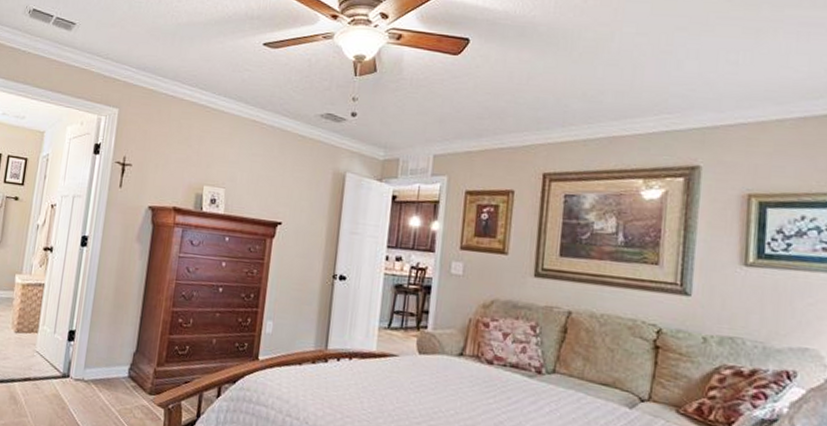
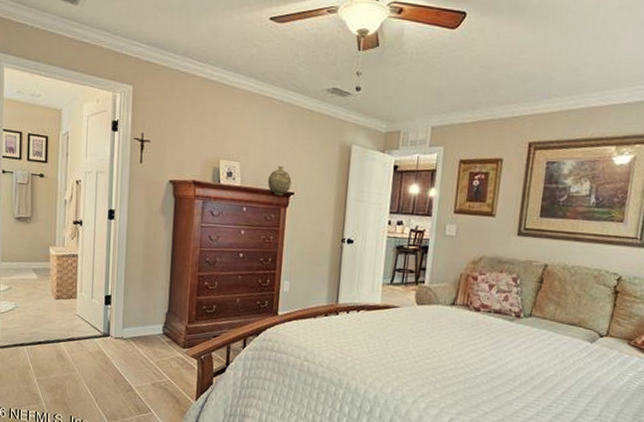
decorative vase: none [253,193,280,226] -> present [267,165,292,196]

